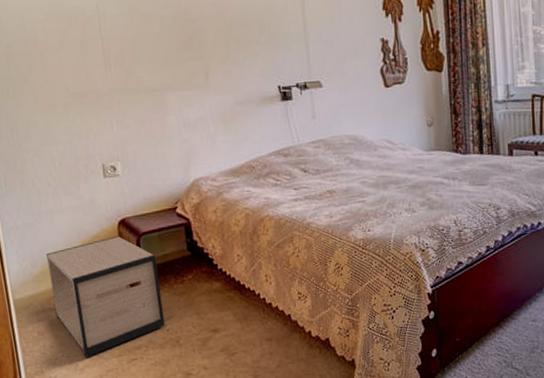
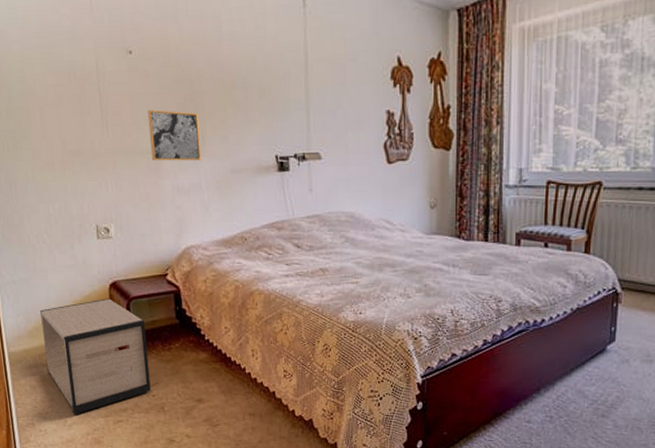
wall art: none [150,49,207,98] -> present [147,110,202,161]

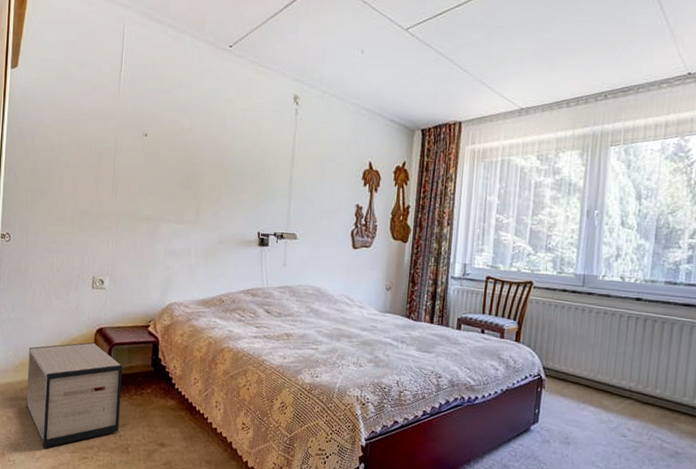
wall art: present [147,110,202,161] -> none [150,184,196,230]

